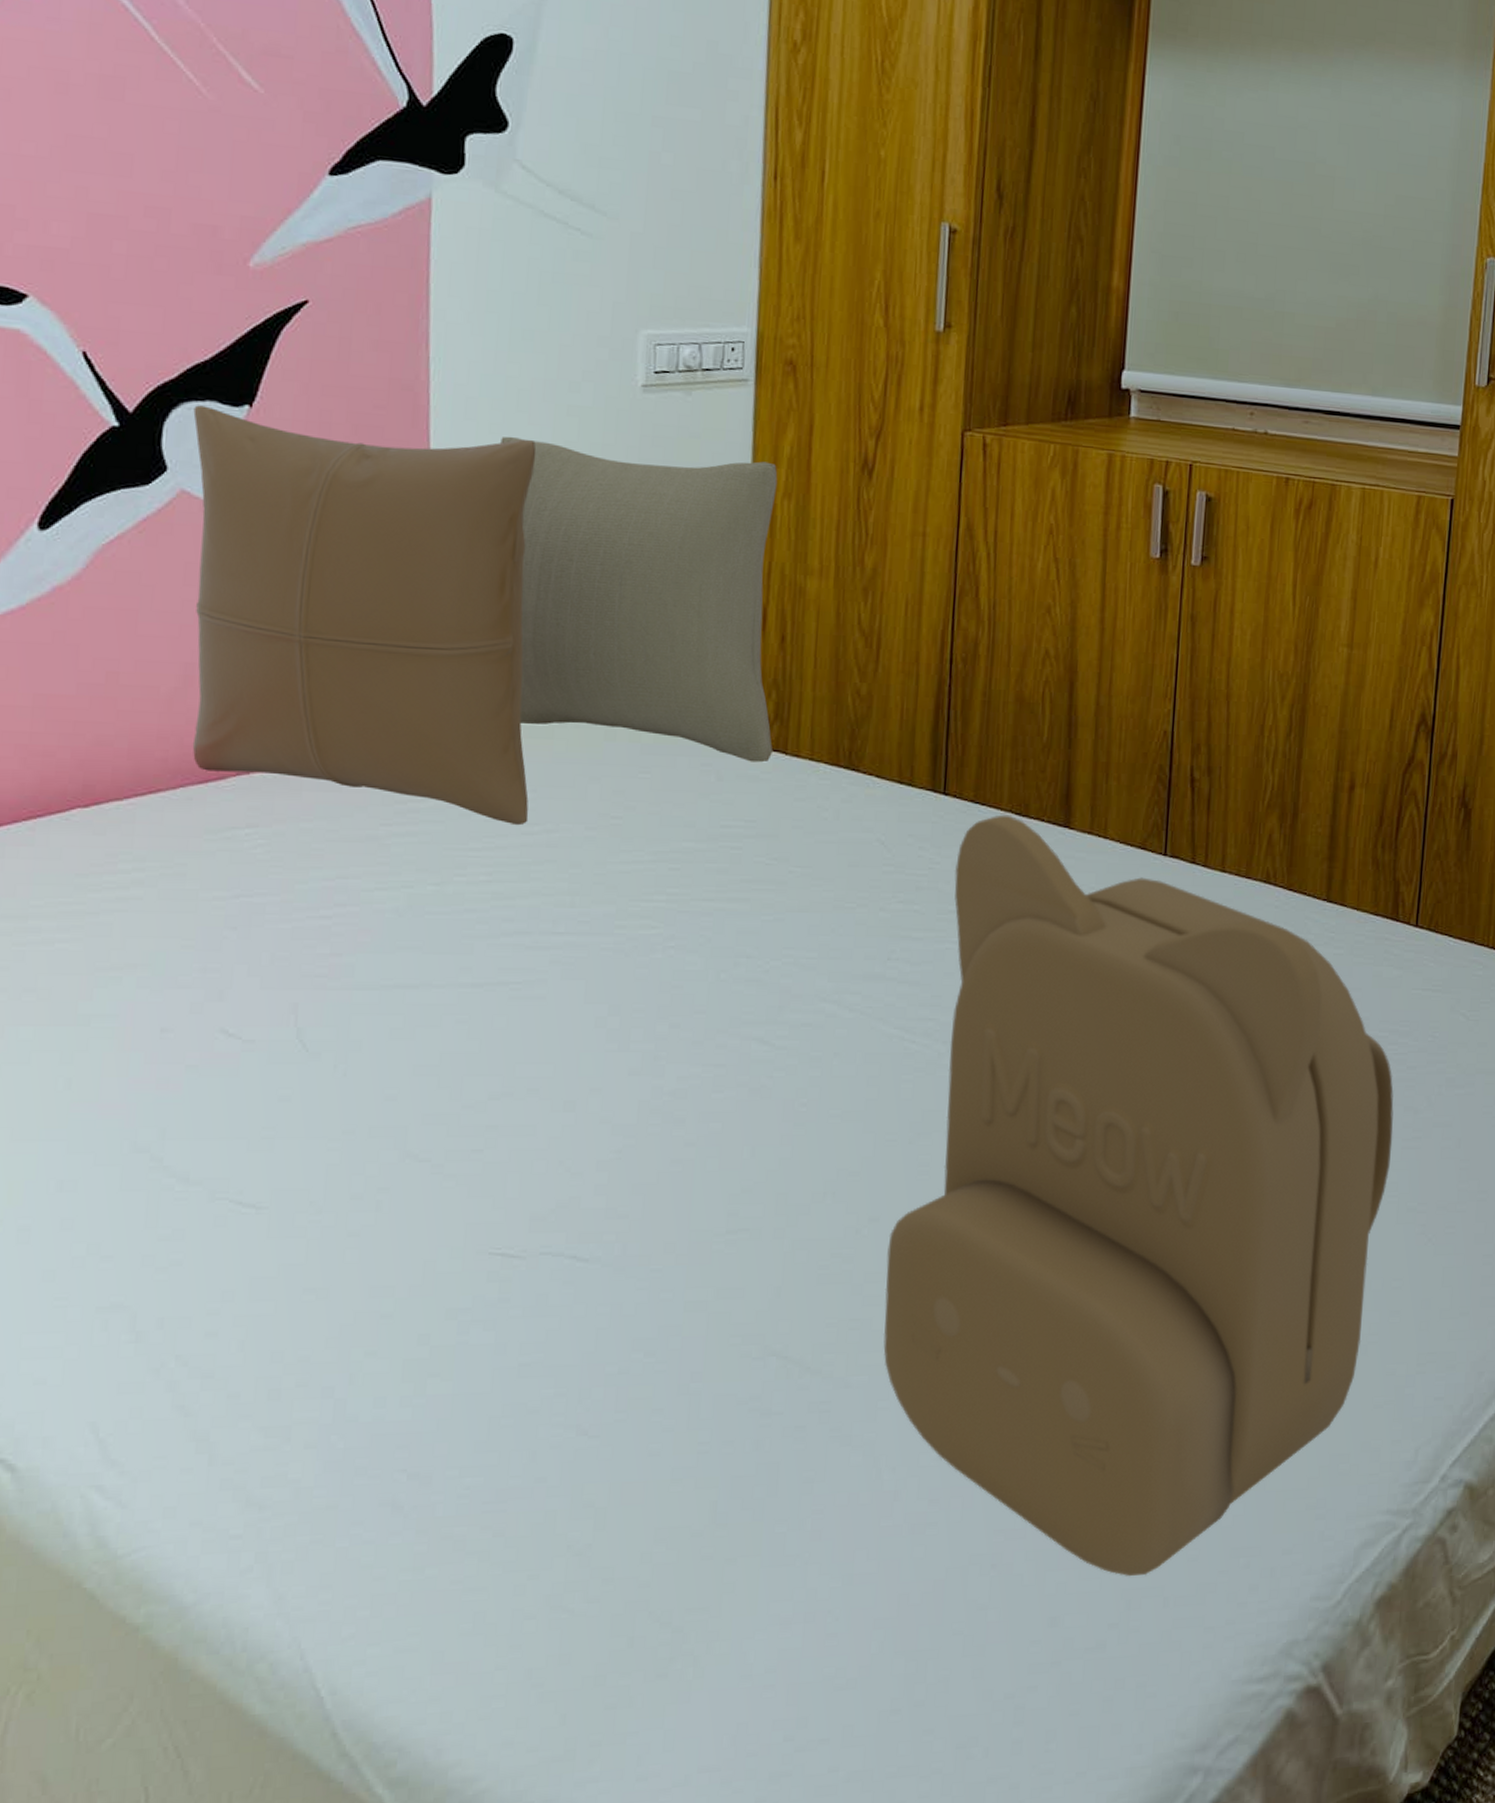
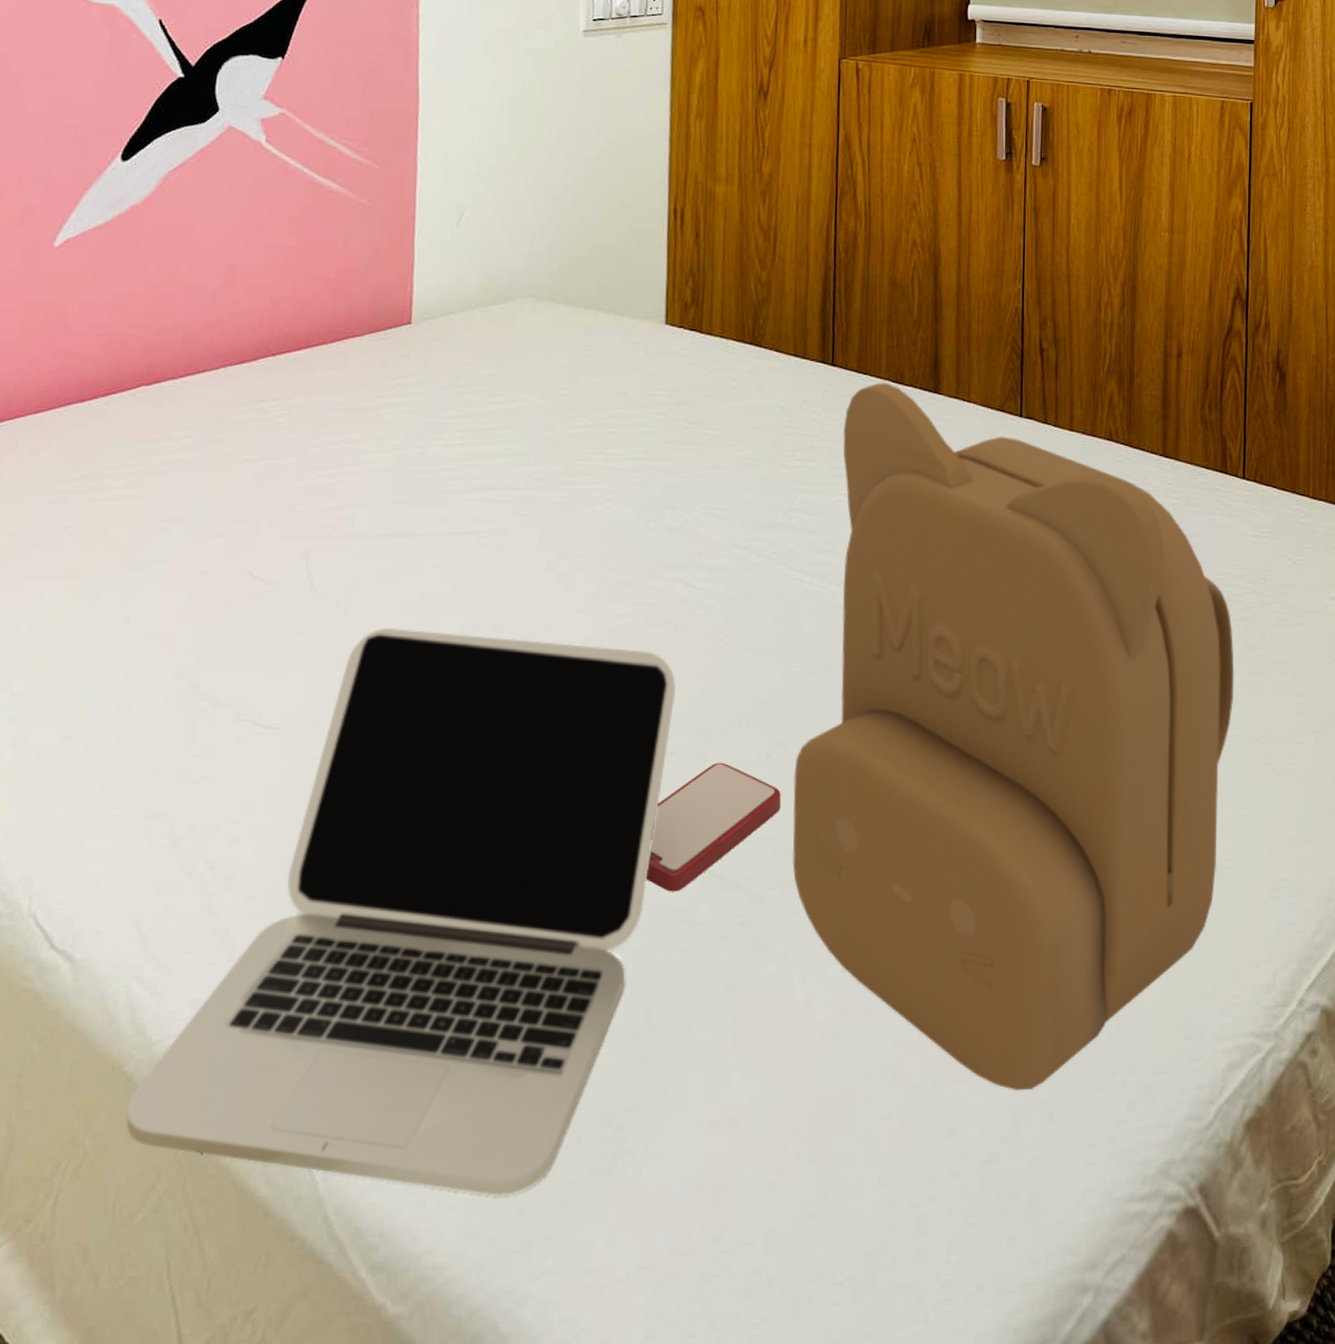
laptop: none [88,1093,750,1705] -> present [126,628,676,1197]
pillow: present [192,405,537,826] -> none [231,59,501,397]
pillow: present [500,436,778,763] -> none [473,75,691,340]
smartphone: none [711,1239,872,1380] -> present [645,762,782,892]

